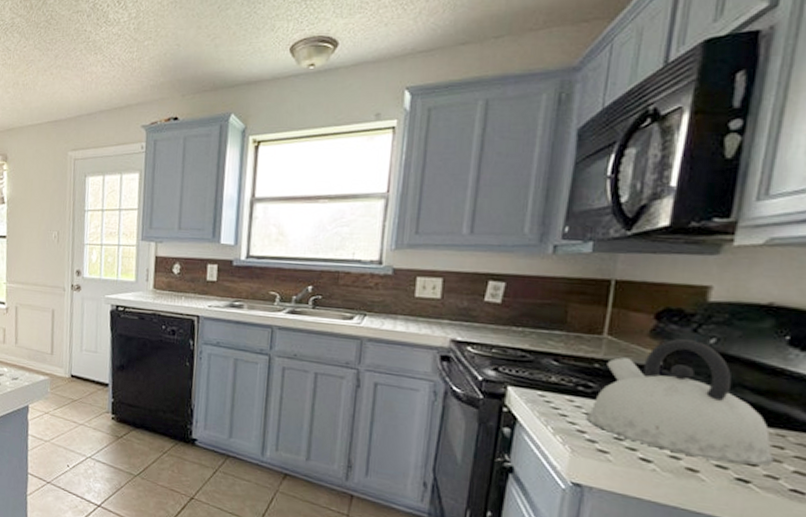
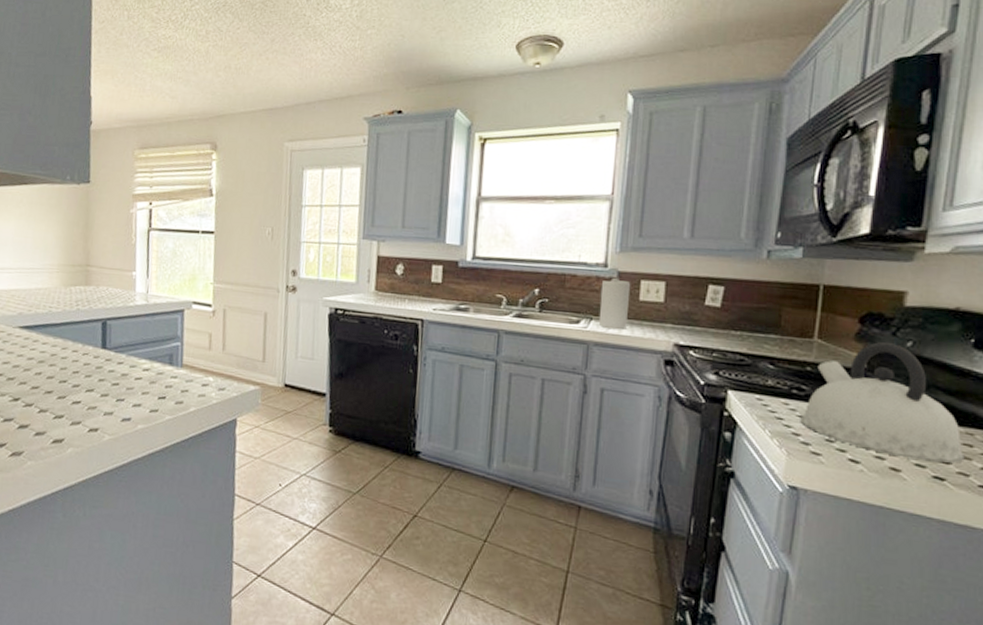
paper towel holder: none [372,274,407,326] -> present [598,277,631,331]

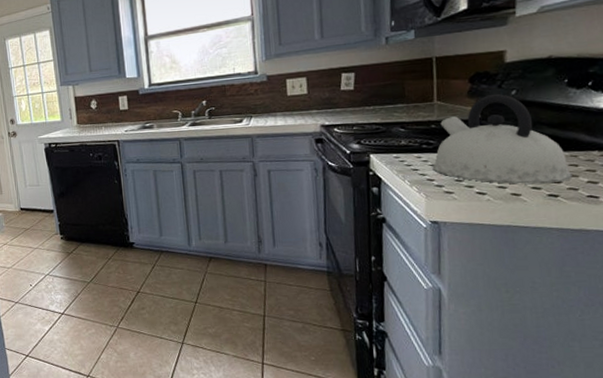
paper towel holder: present [598,277,631,331] -> none [254,80,281,123]

